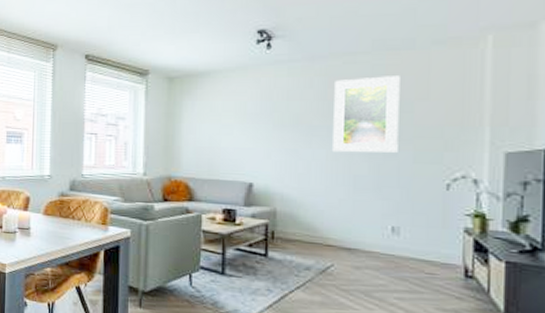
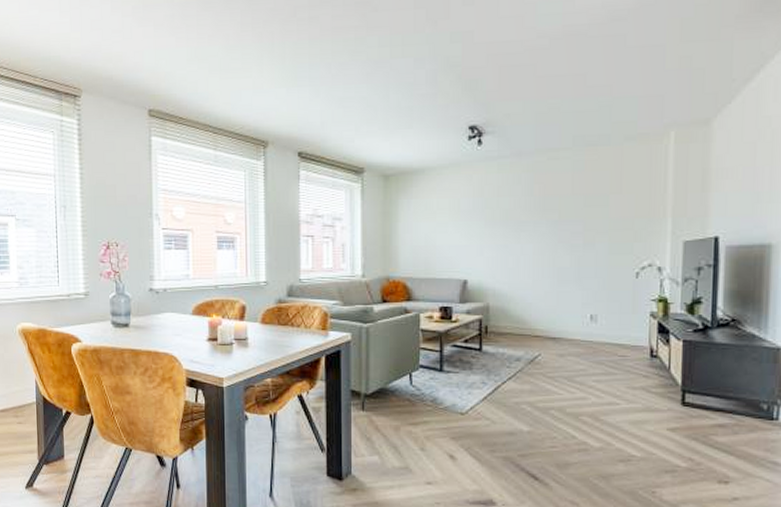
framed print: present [333,76,400,153] -> none [539,171,597,247]

